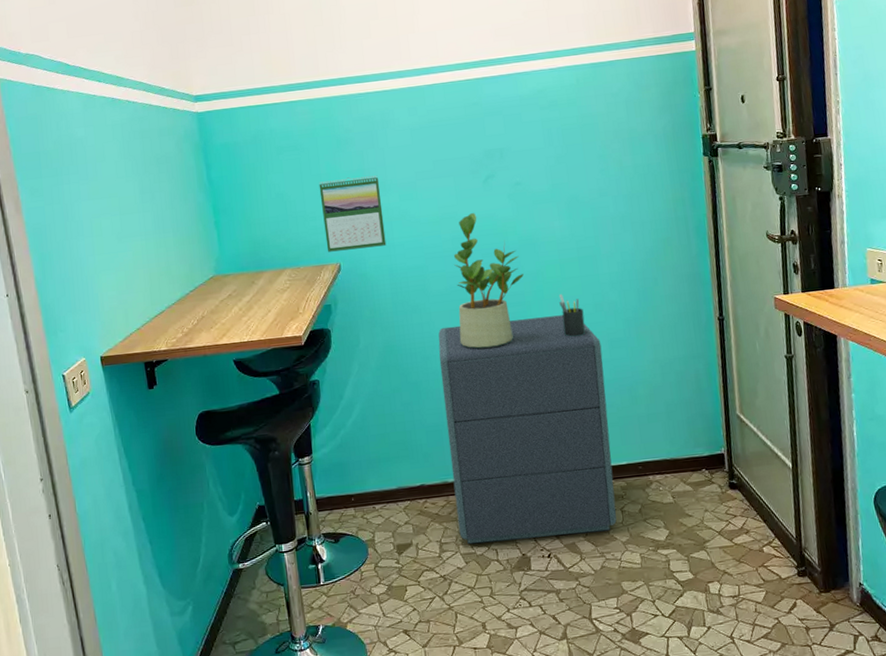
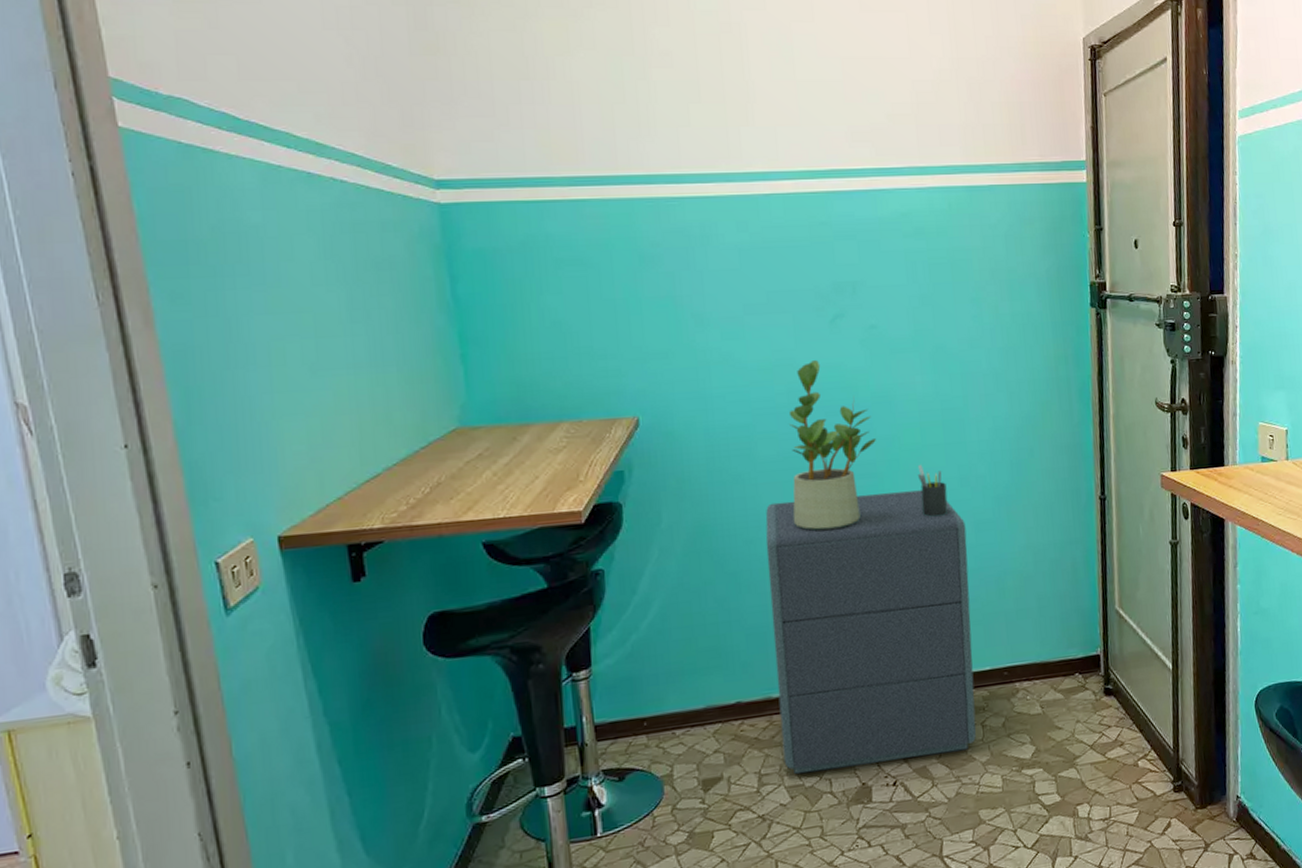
calendar: present [319,175,387,252] -> none [612,305,702,402]

